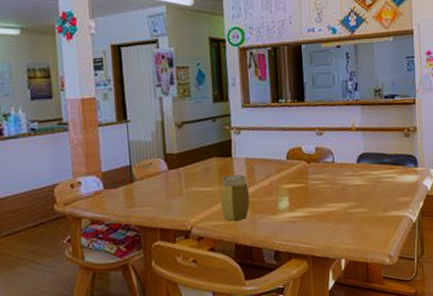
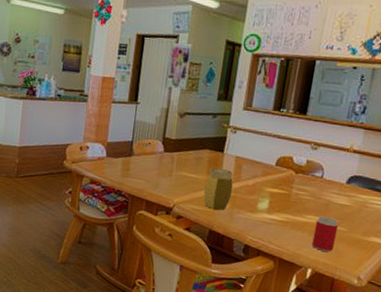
beverage can: none [338,201,360,238] -> present [311,216,339,252]

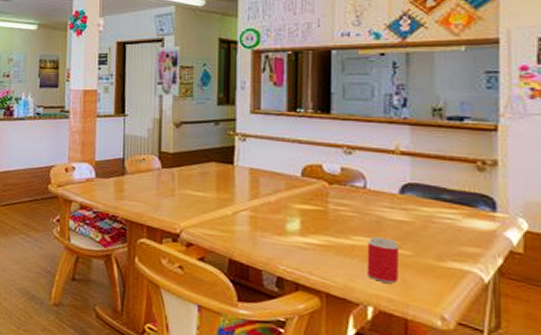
jar: present [203,168,233,210] -> none [215,184,252,234]

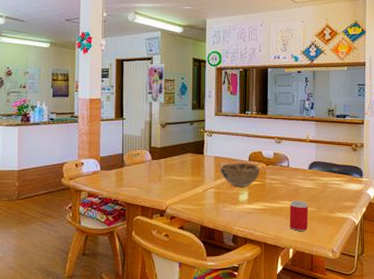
decorative bowl: none [258,178,318,212] -> present [220,163,260,187]

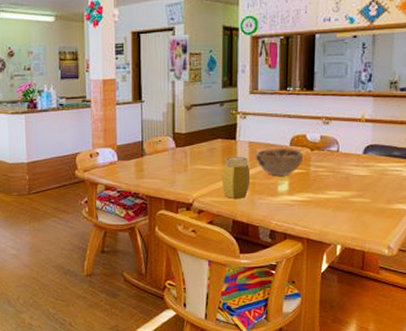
jar: none [191,169,216,206] -> present [221,157,251,198]
beverage can: present [289,200,309,231] -> none [337,190,362,225]

